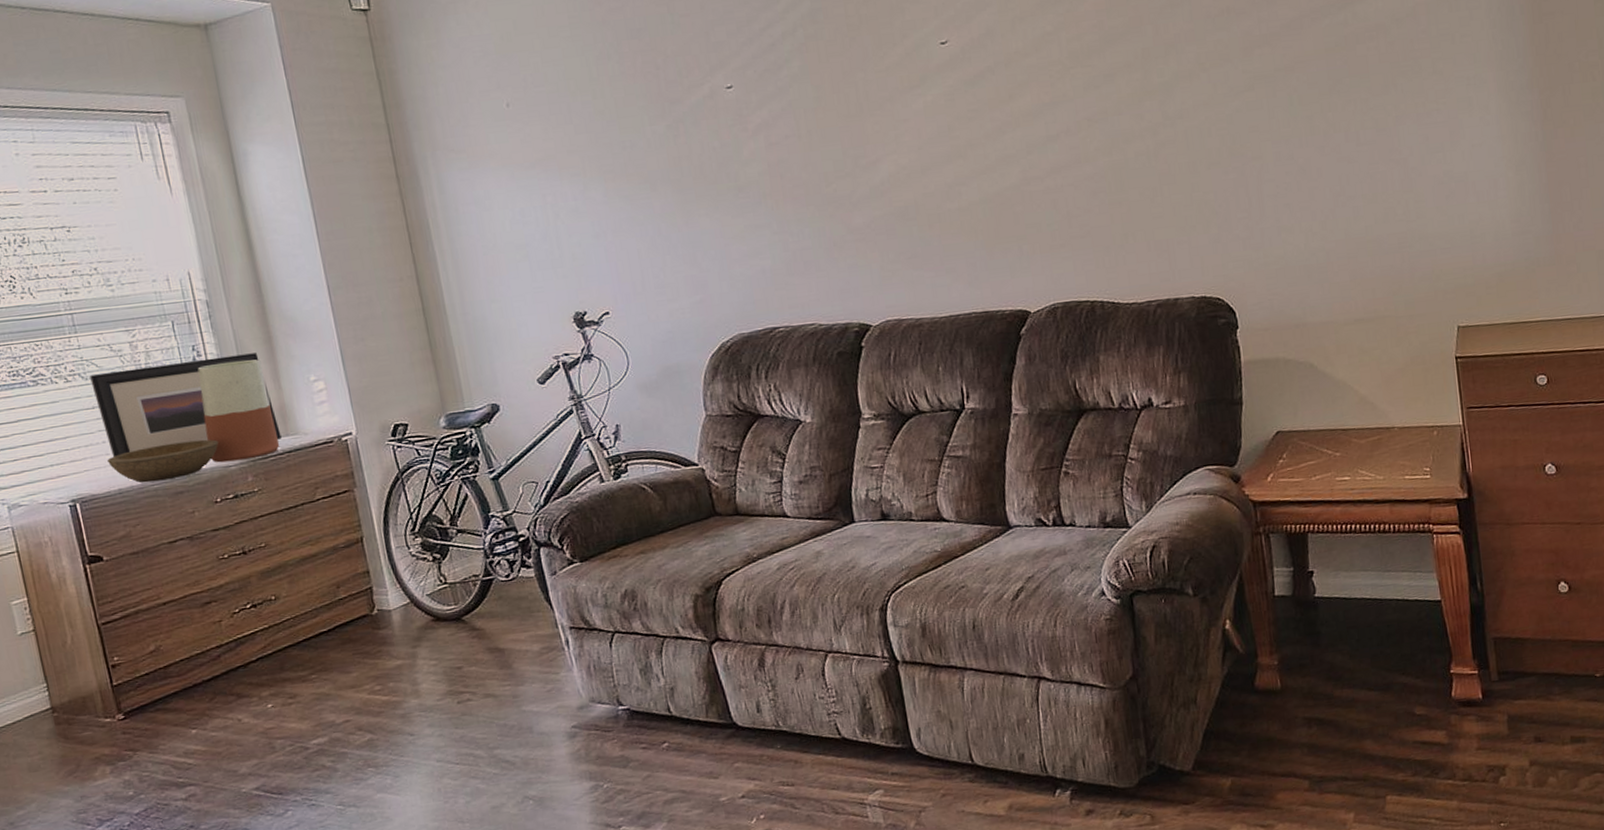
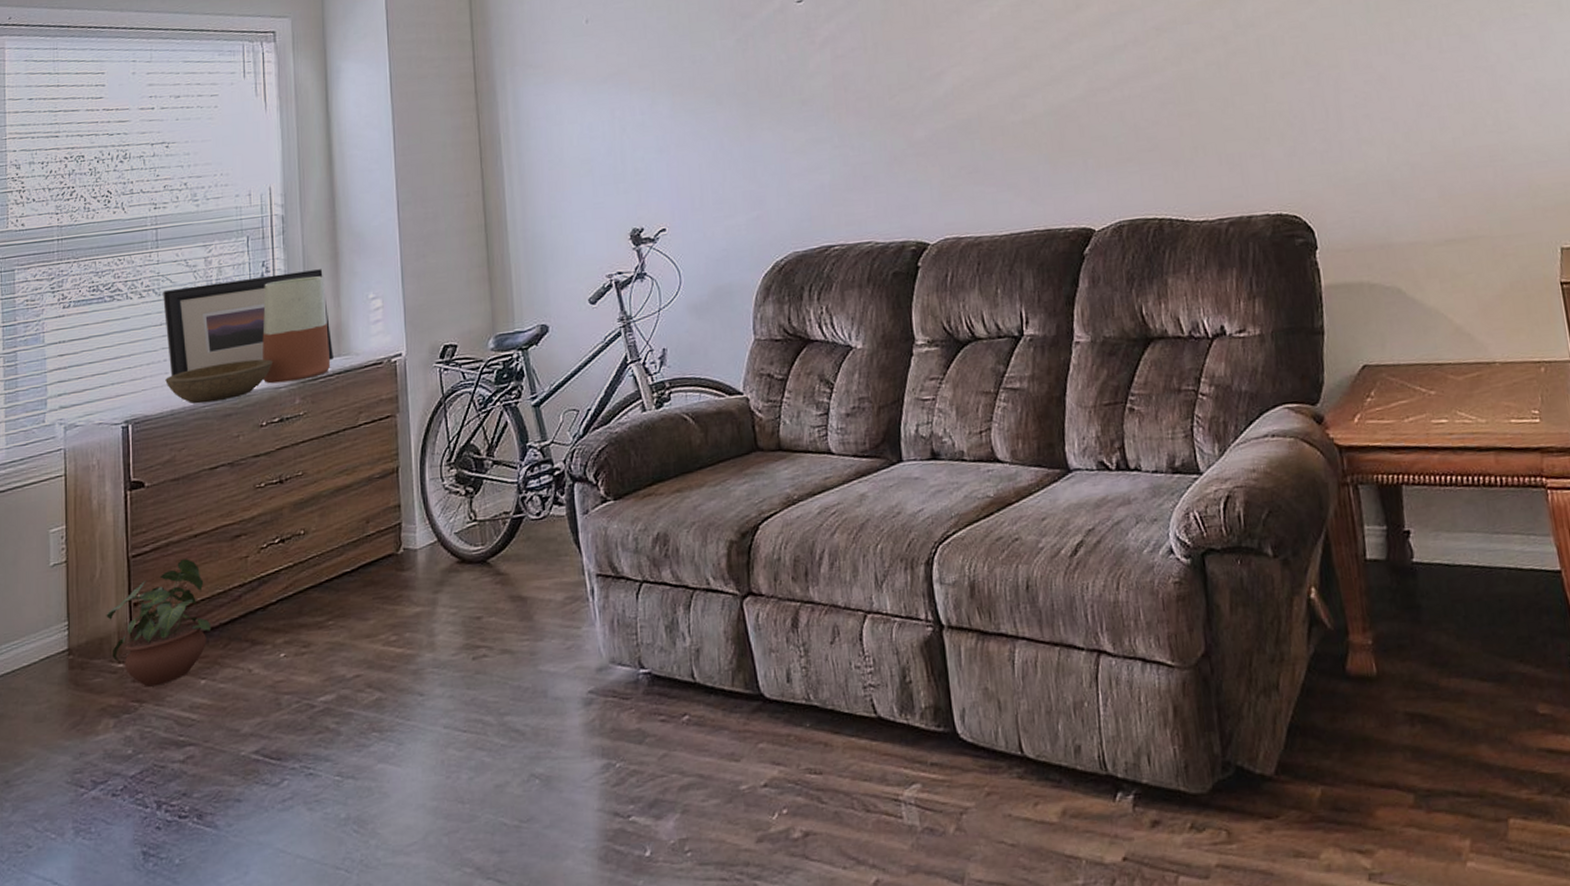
potted plant: none [84,624,195,738] -> present [106,558,212,687]

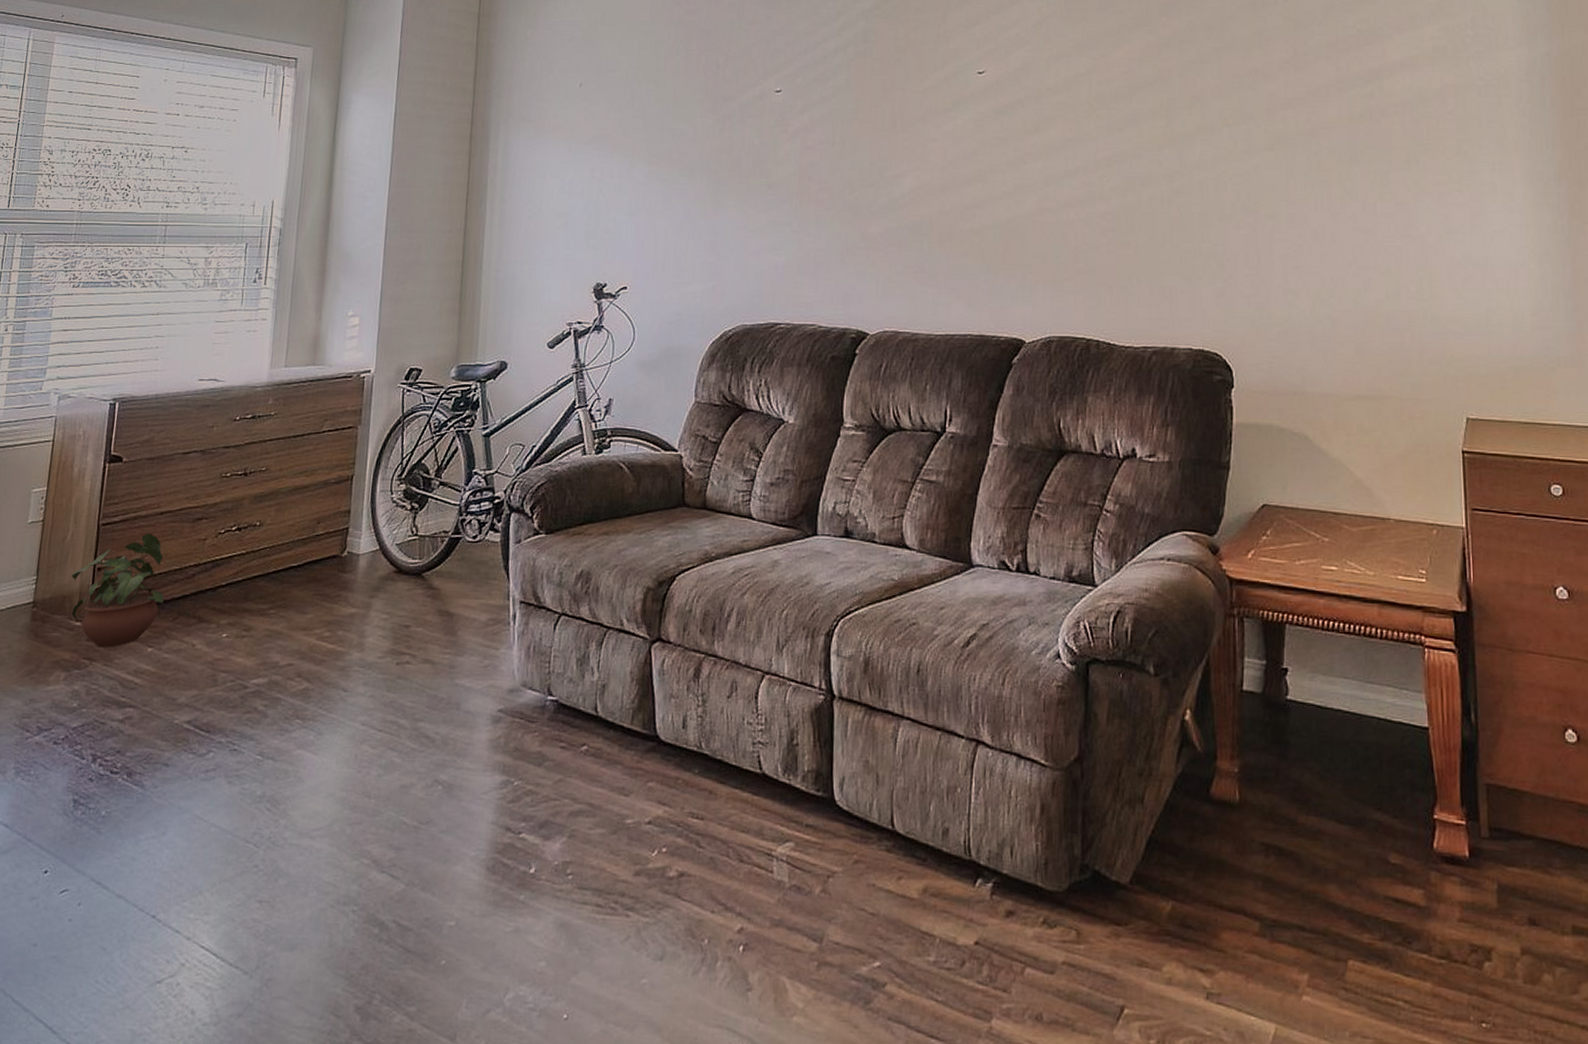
picture frame: present [163,269,334,376] -> none [160,282,310,368]
bowl: present [165,359,272,404] -> none [154,357,253,392]
vase: present [262,276,331,384] -> none [242,287,311,383]

